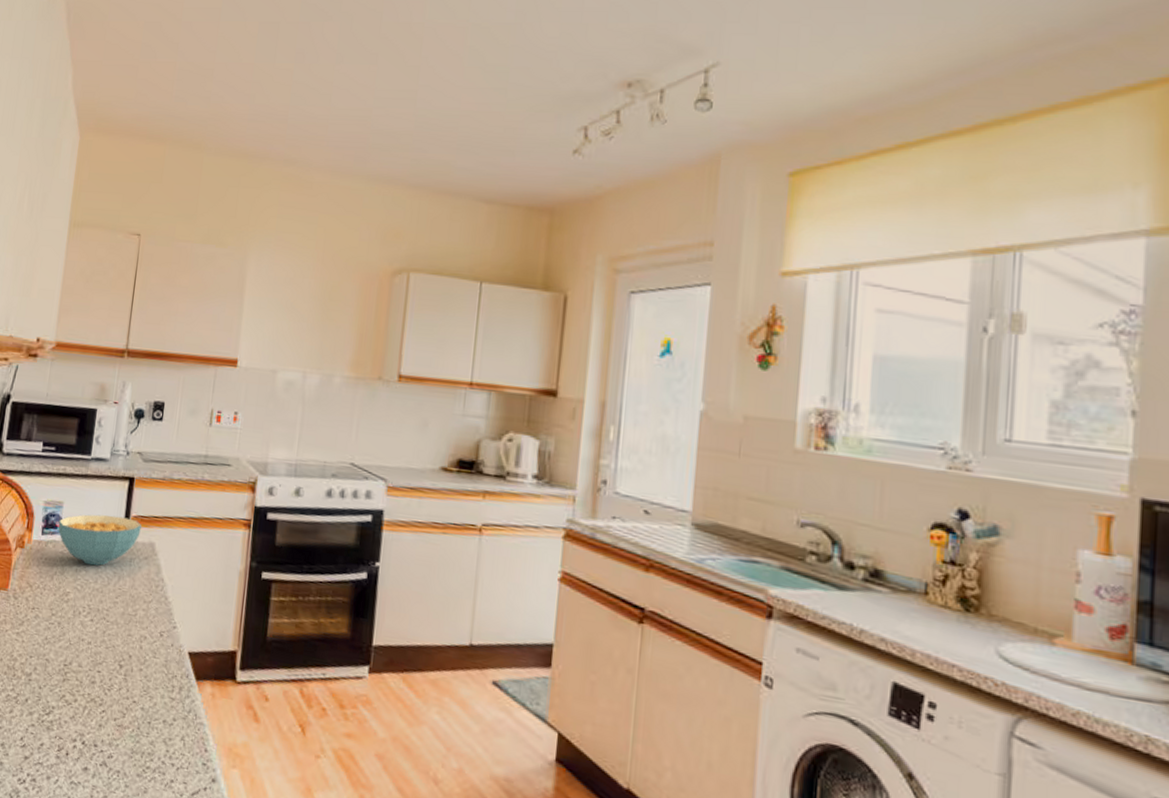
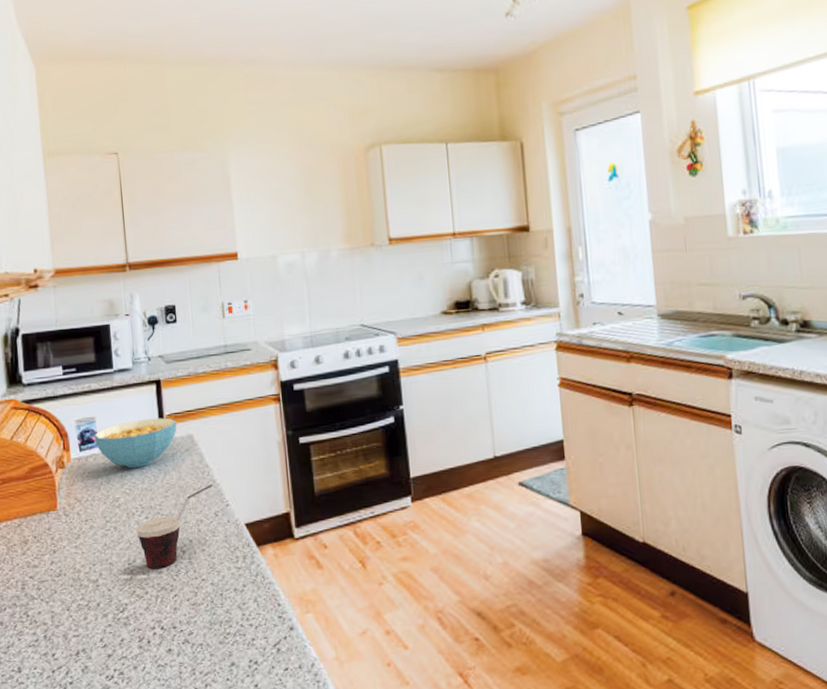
cup: none [79,600,165,679] -> present [136,484,214,570]

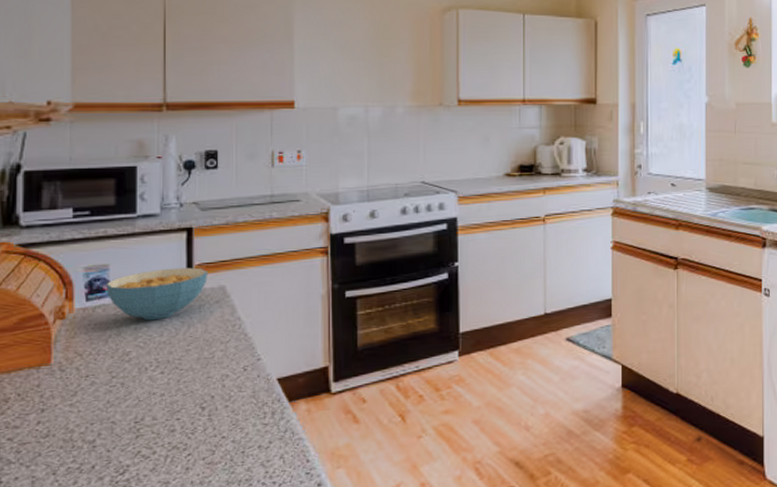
cup: present [136,484,214,570] -> none [149,337,245,428]

